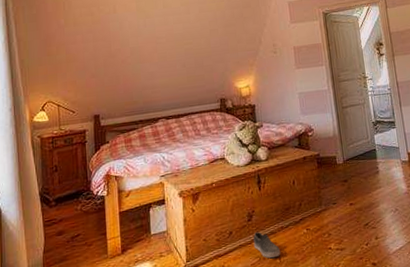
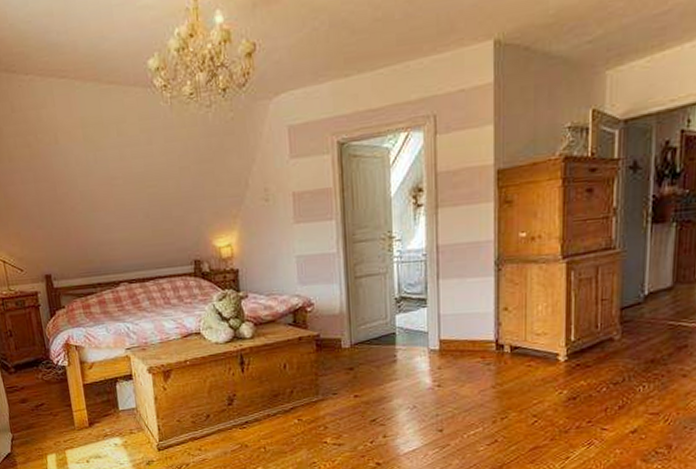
shoe: present [253,232,281,259] -> none [233,418,266,447]

